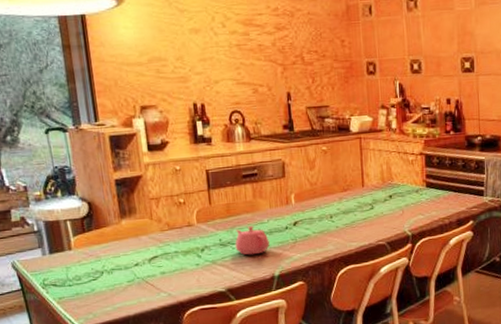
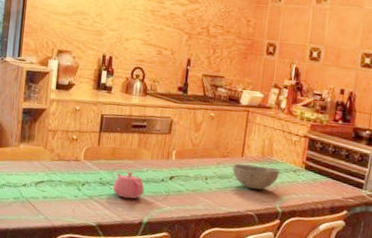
bowl: none [355,191,403,219] -> present [232,163,280,190]

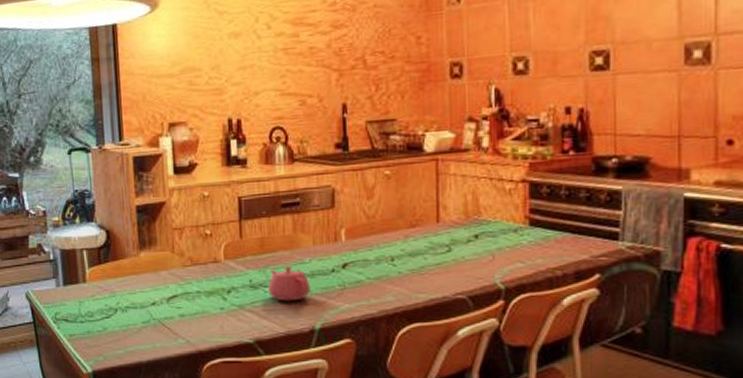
bowl: present [232,163,280,190] -> none [425,230,494,264]

